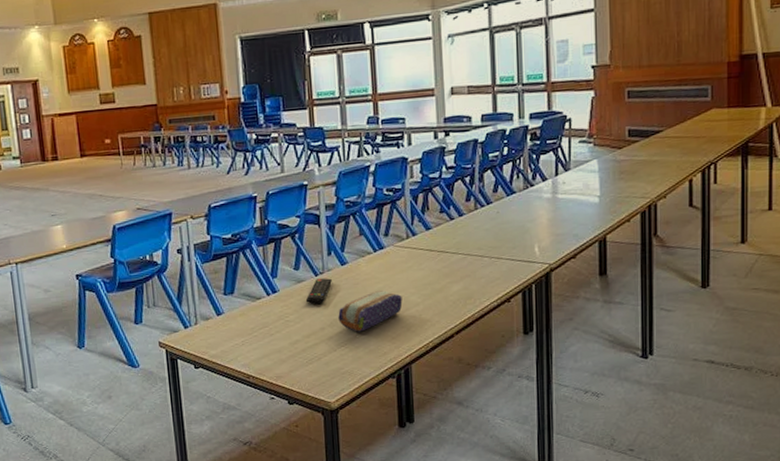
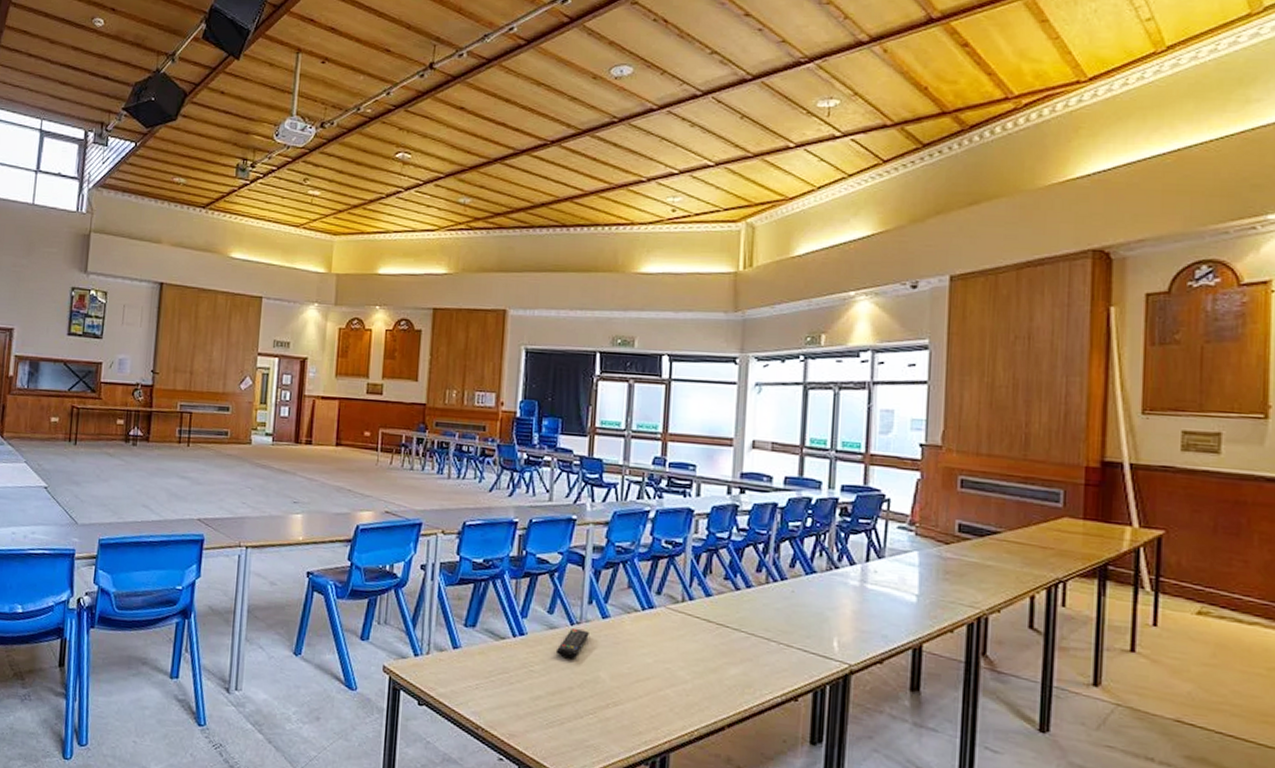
pencil case: present [338,289,403,332] -> none [590,655,669,701]

